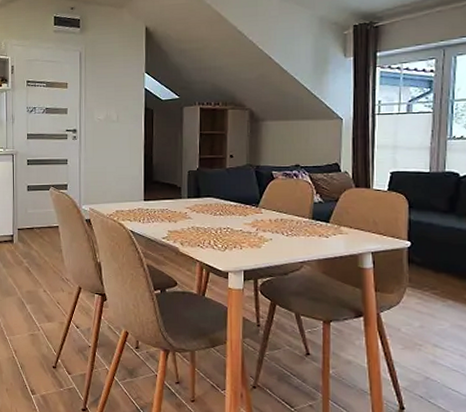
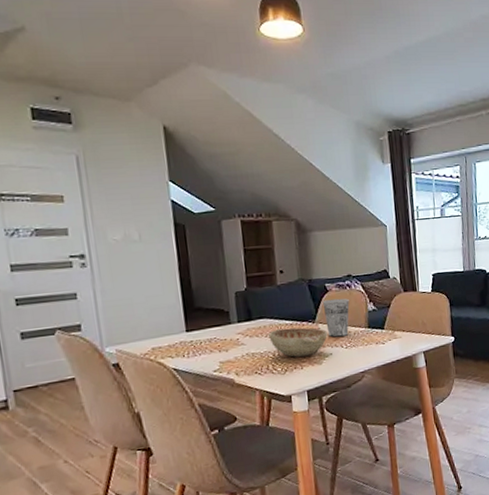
decorative bowl: none [214,209,270,238] -> present [269,327,328,357]
cup: none [267,186,295,224] -> present [322,298,350,338]

